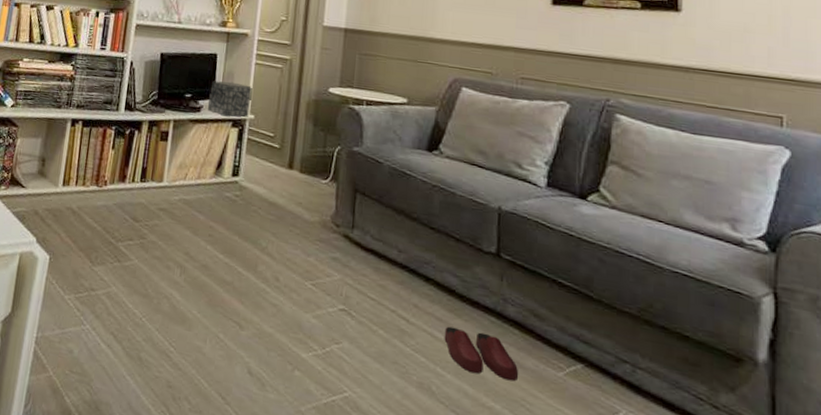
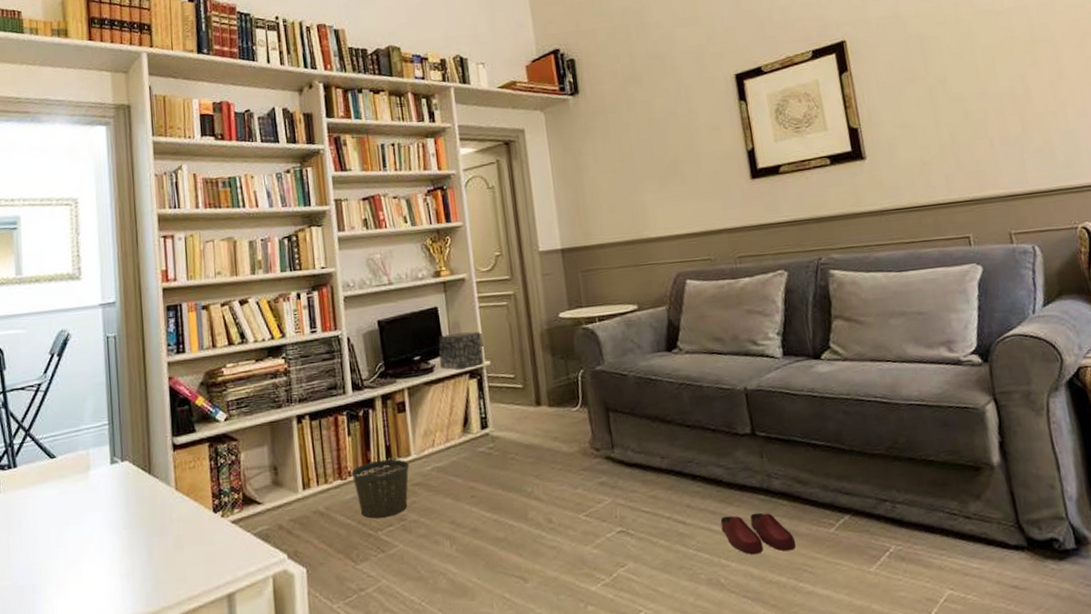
basket: none [107,177,160,232] -> present [351,459,410,519]

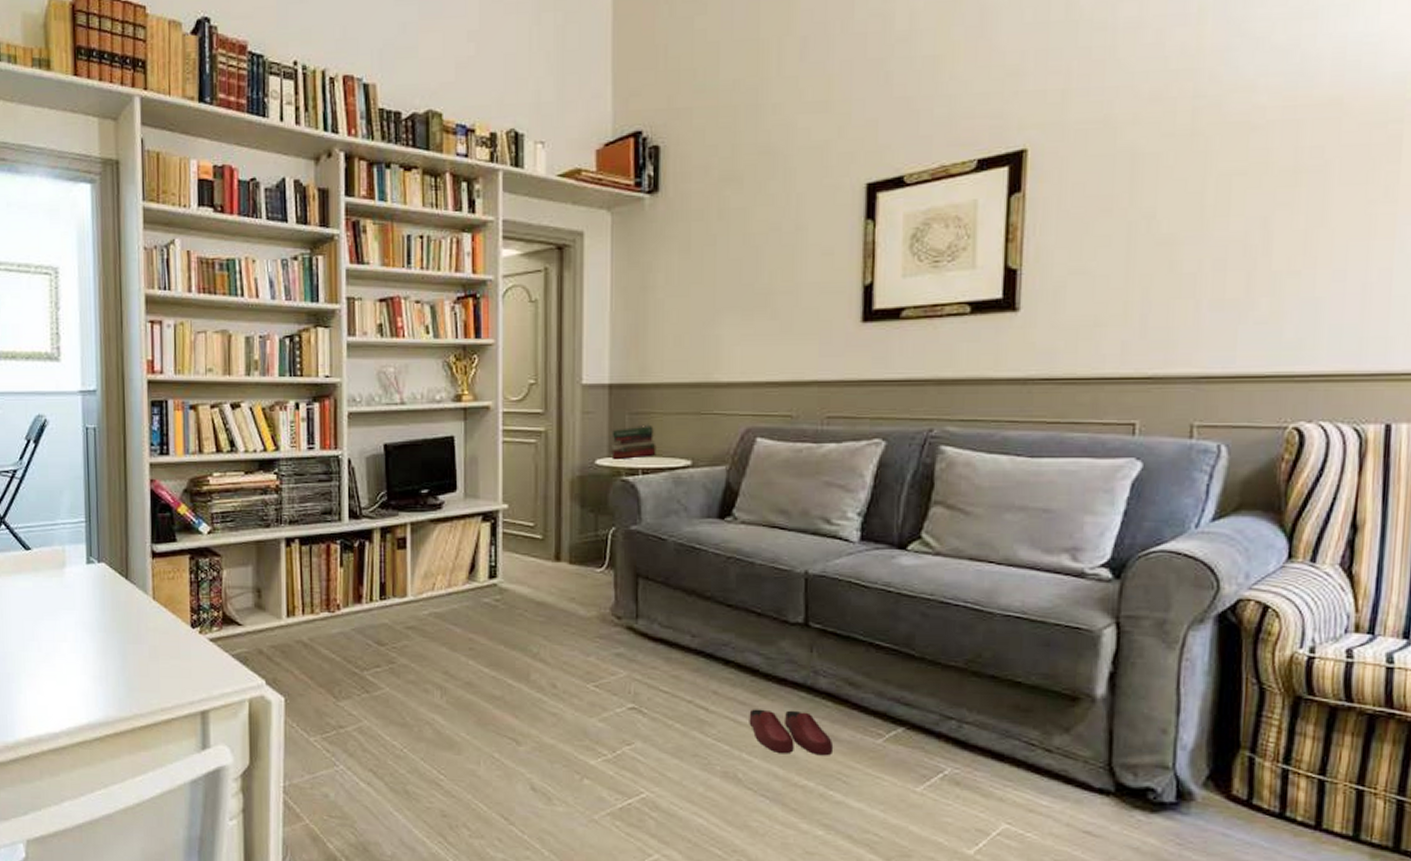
basket: present [351,459,410,519] -> none [340,597,405,657]
decorative box: present [438,331,484,370] -> none [451,468,501,510]
books: none [567,280,607,312] -> present [610,426,655,461]

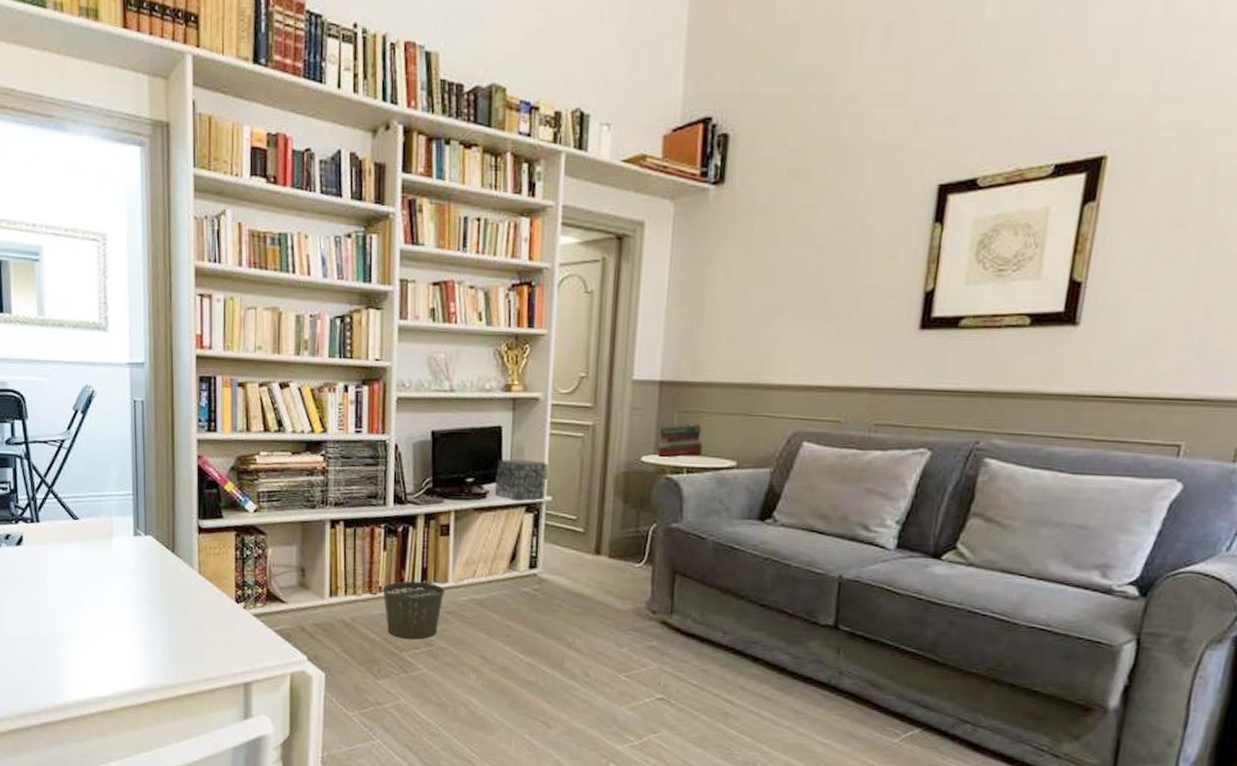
basket: none [340,597,405,657] -> present [382,581,446,640]
decorative box: none [451,468,501,510] -> present [495,459,547,501]
slippers: present [749,709,832,756] -> none [772,704,851,752]

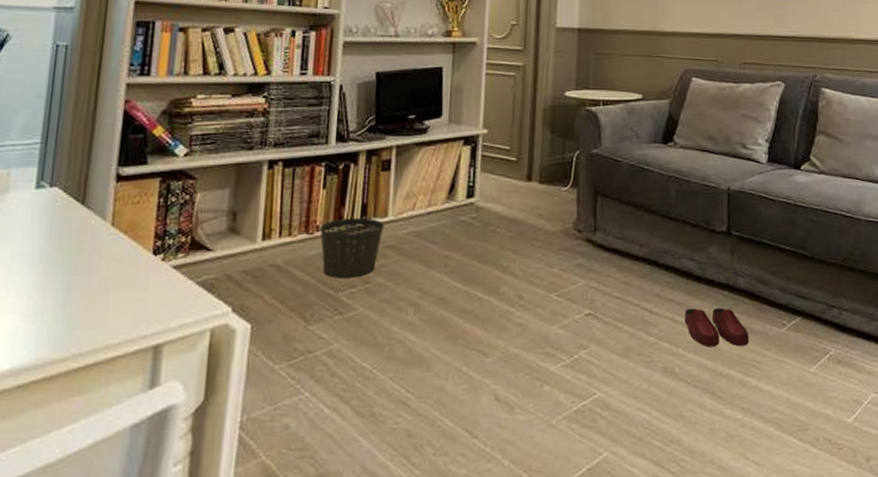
decorative box: present [495,459,547,501] -> none [436,96,483,135]
books: present [657,424,701,458] -> none [578,64,614,93]
slippers: none [772,704,851,752] -> present [684,307,749,346]

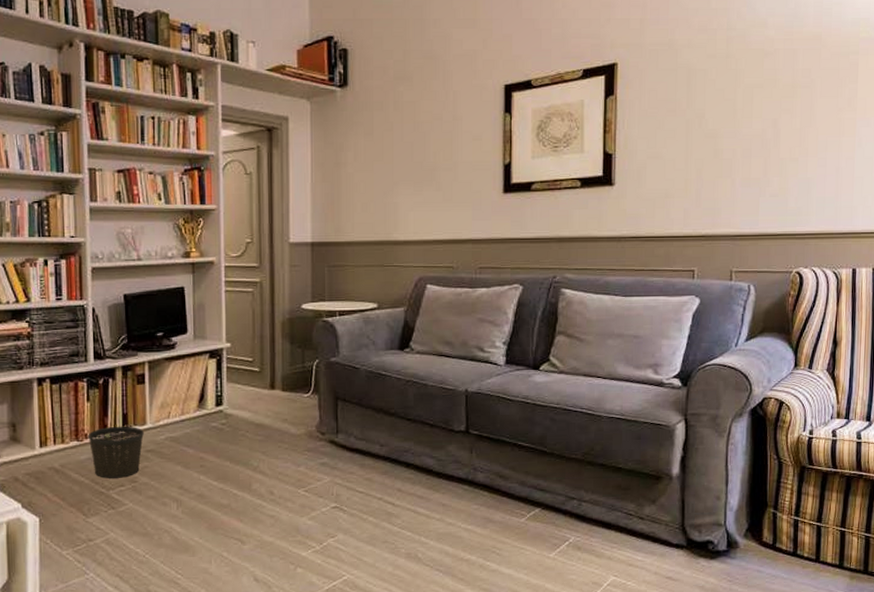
slippers: present [684,307,749,346] -> none [426,500,488,535]

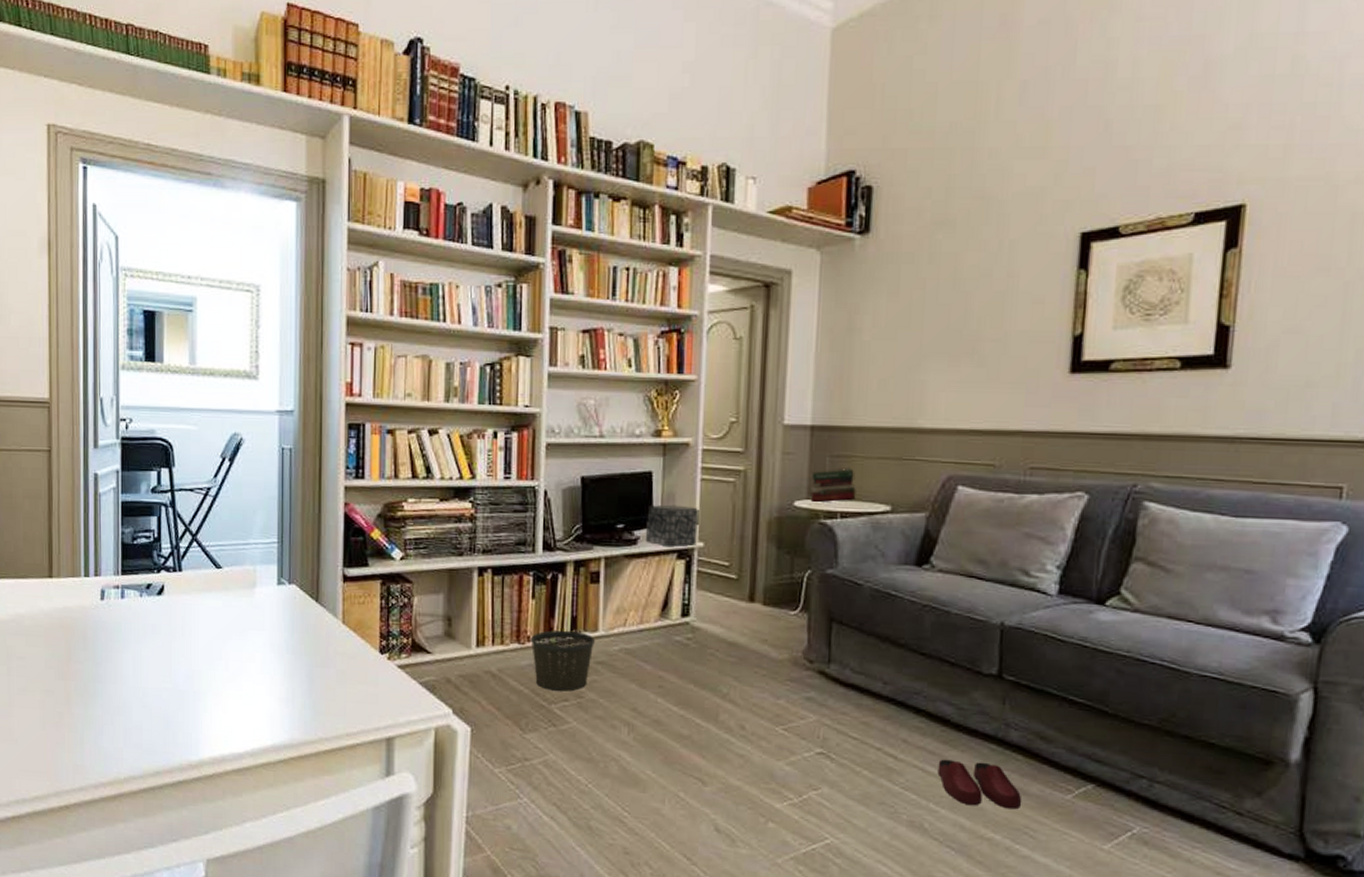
decorative box: none [182,313,225,349] -> present [646,504,698,547]
books: none [313,276,349,305] -> present [810,469,855,503]
slippers: none [426,500,488,535] -> present [937,759,1021,809]

